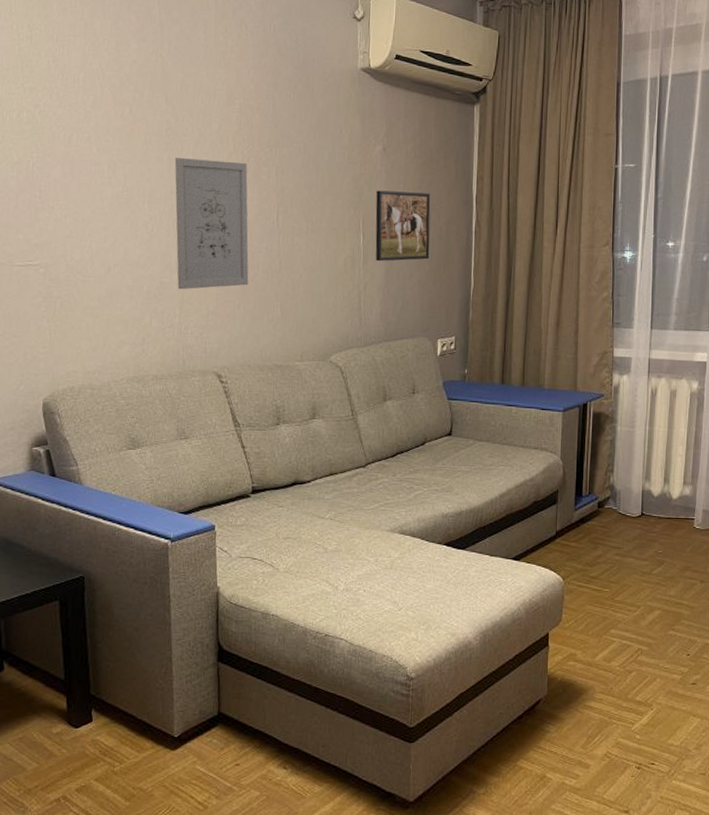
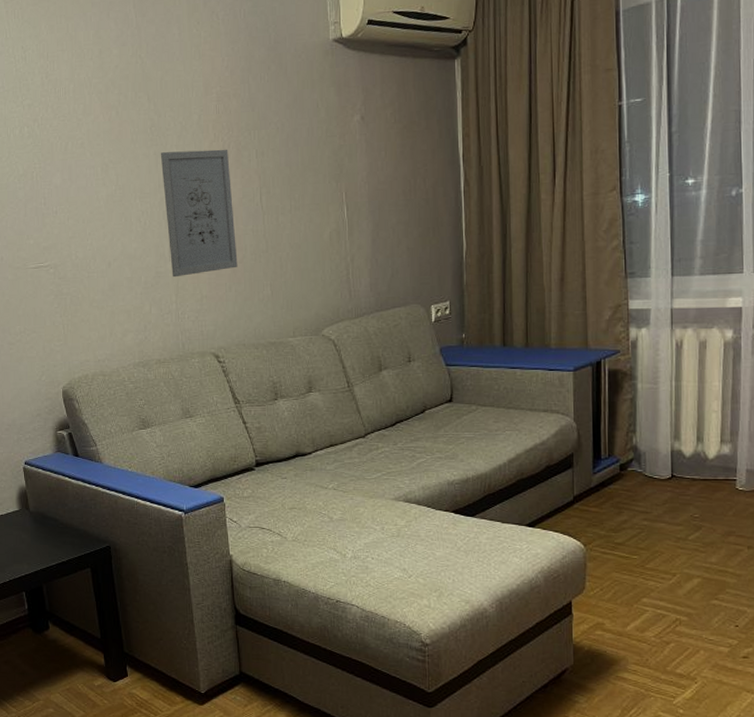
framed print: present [375,190,431,262] -> none [357,157,417,232]

